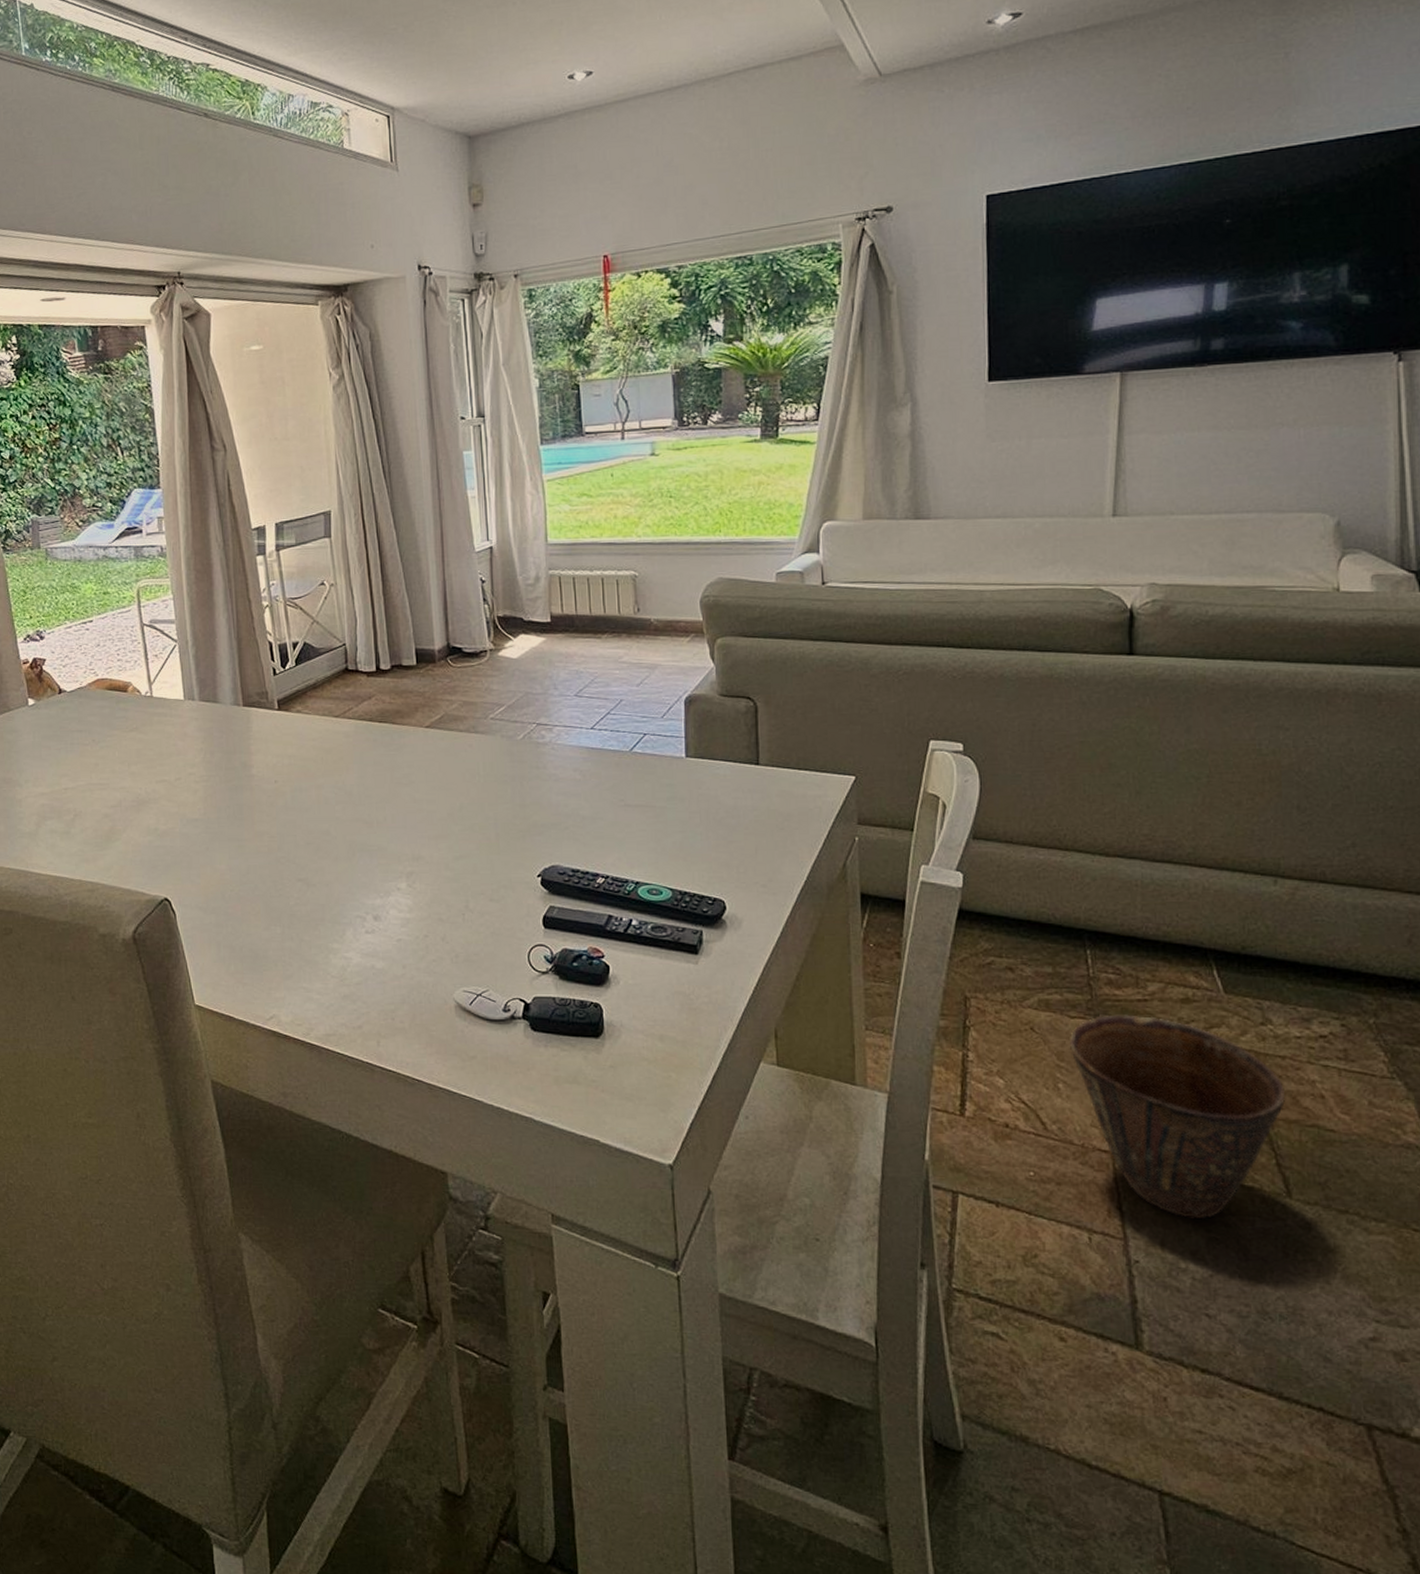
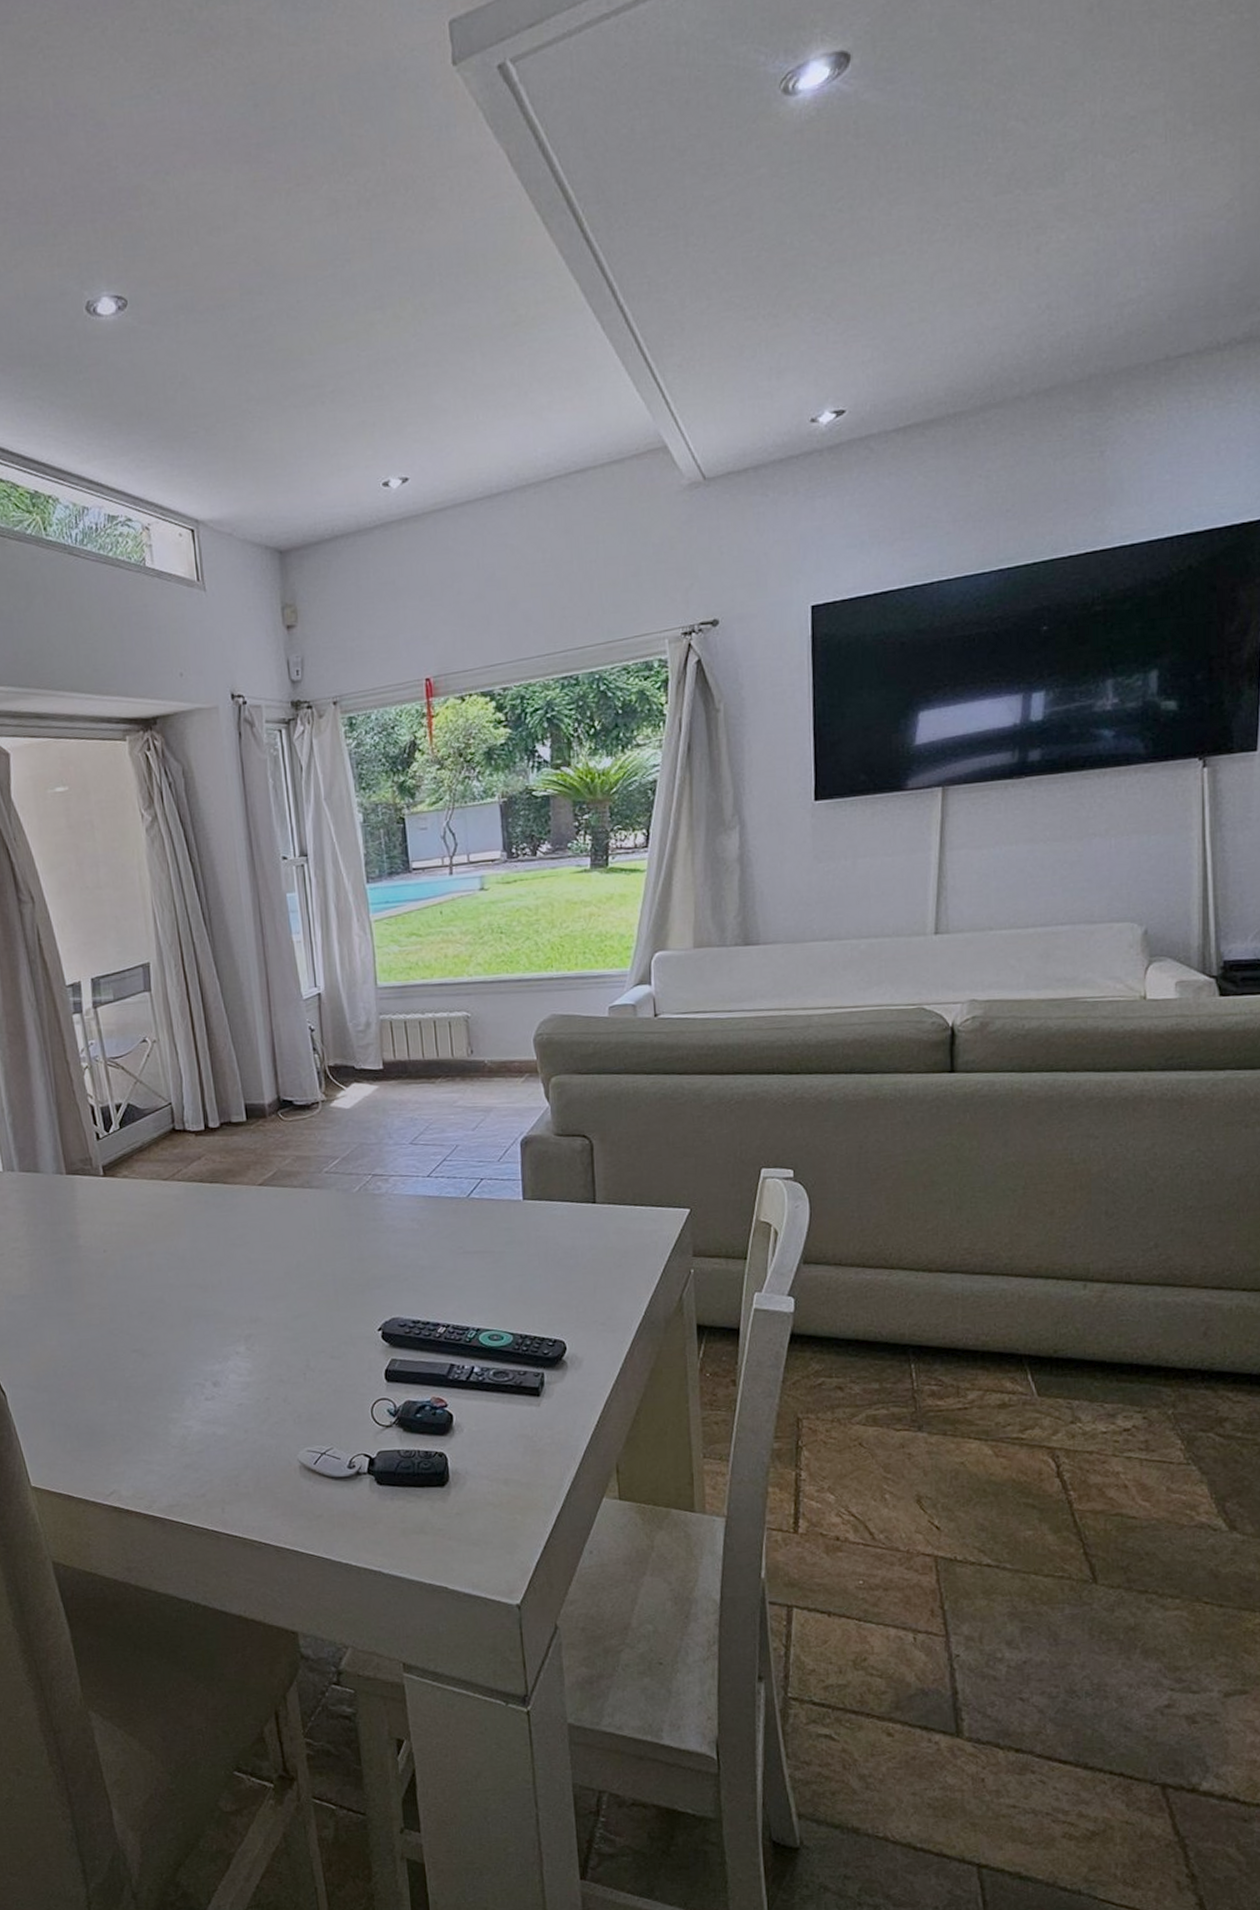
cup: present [1069,1014,1286,1219] -> none [895,1423,1093,1611]

